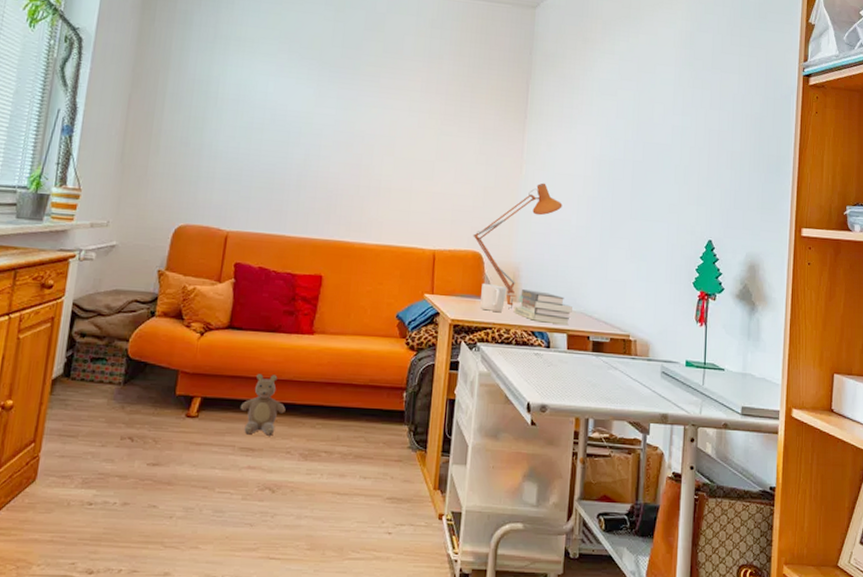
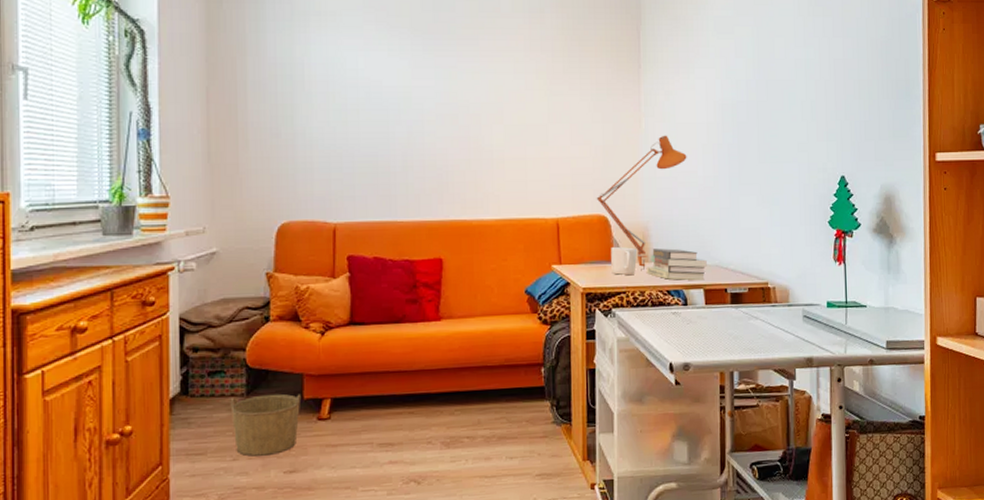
basket: none [105,386,174,446] -> present [230,393,302,457]
teddy bear: present [241,374,286,436] -> none [374,366,421,430]

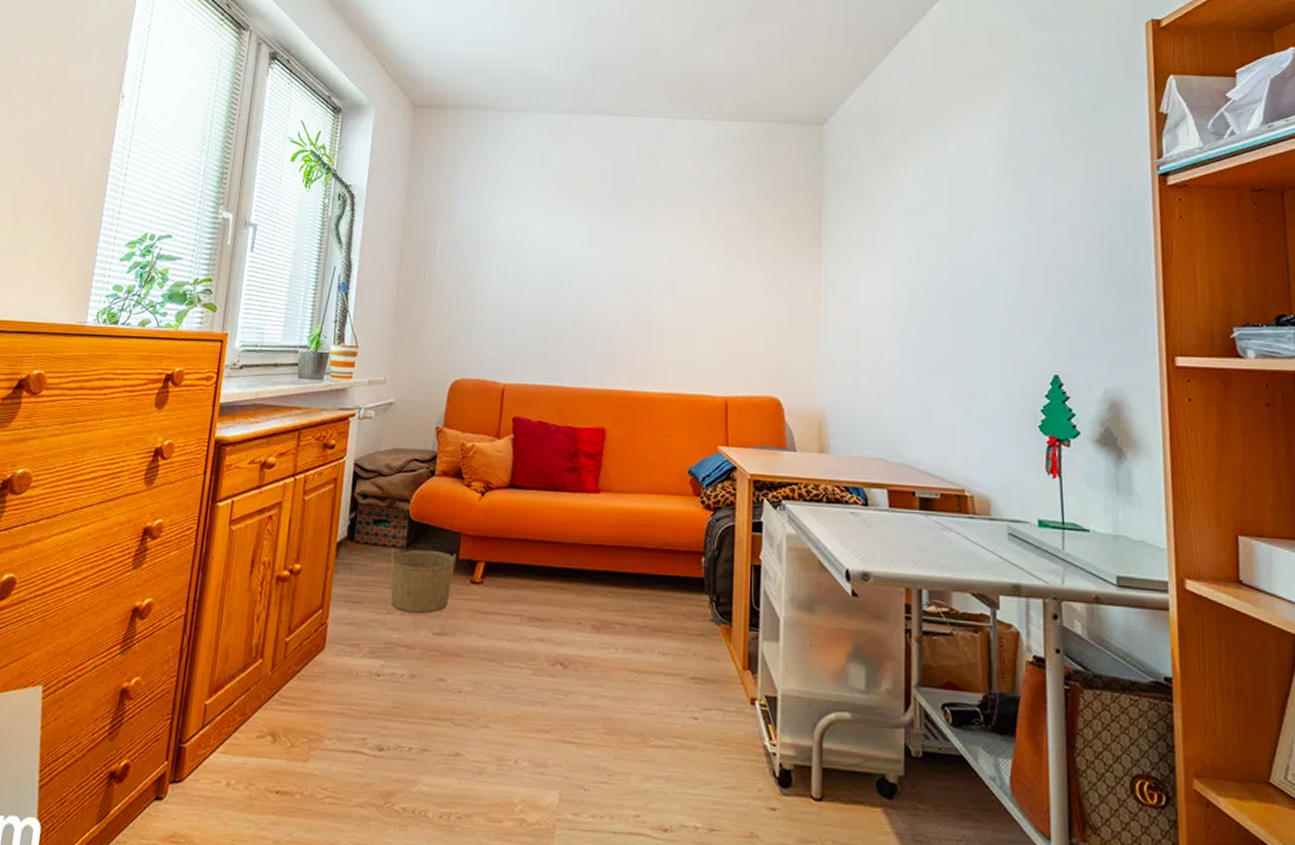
desk lamp: present [596,135,687,271] -> none [769,317,871,462]
mug: present [610,246,638,276] -> none [781,432,812,466]
books: present [646,248,707,281] -> none [821,439,892,480]

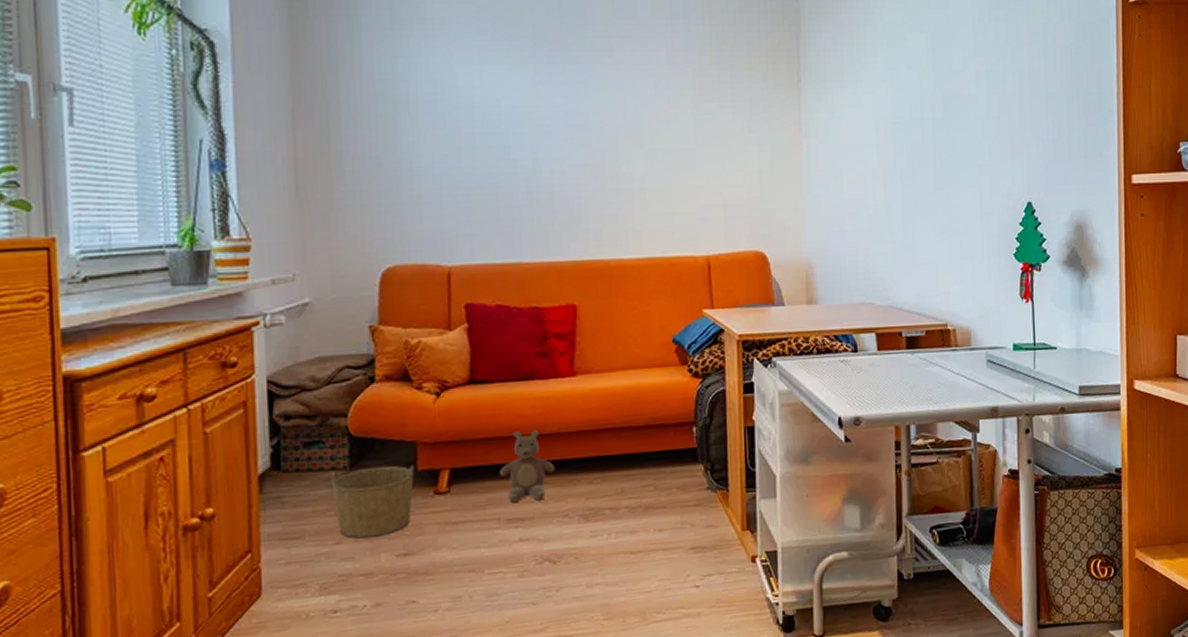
teddy bear: none [526,537,574,605] -> present [500,430,555,503]

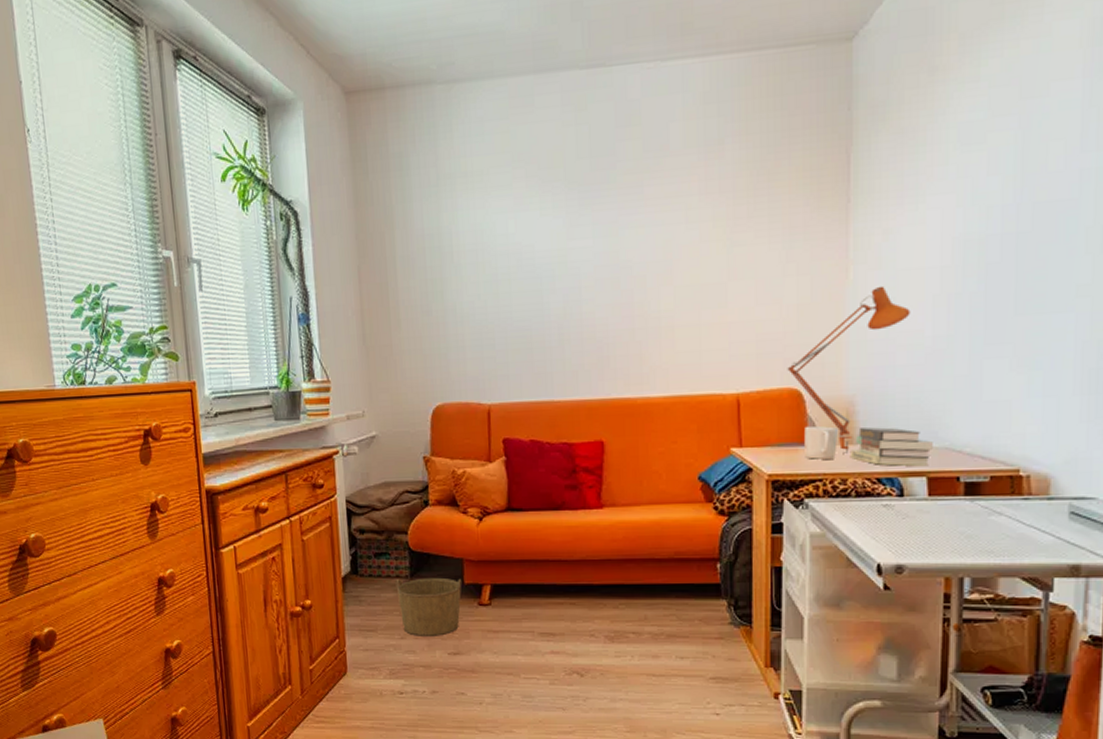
teddy bear: present [500,430,555,503] -> none [534,556,583,620]
desk lamp: none [752,158,855,314] -> present [787,285,910,455]
mug: none [769,286,800,320] -> present [803,425,839,461]
books: none [810,287,879,324] -> present [850,427,933,467]

